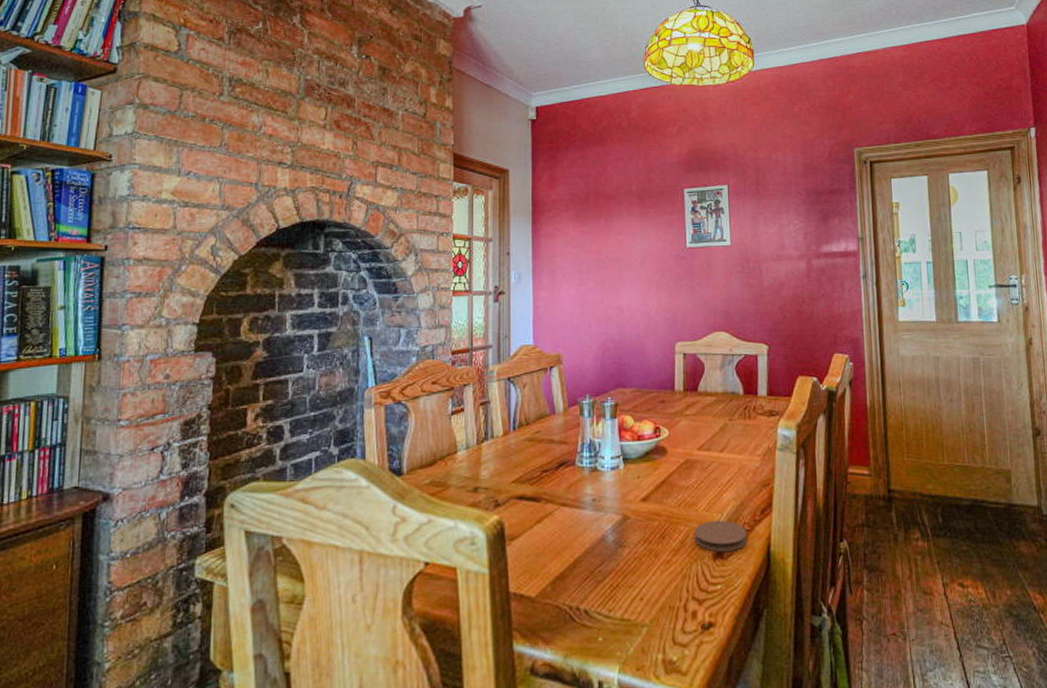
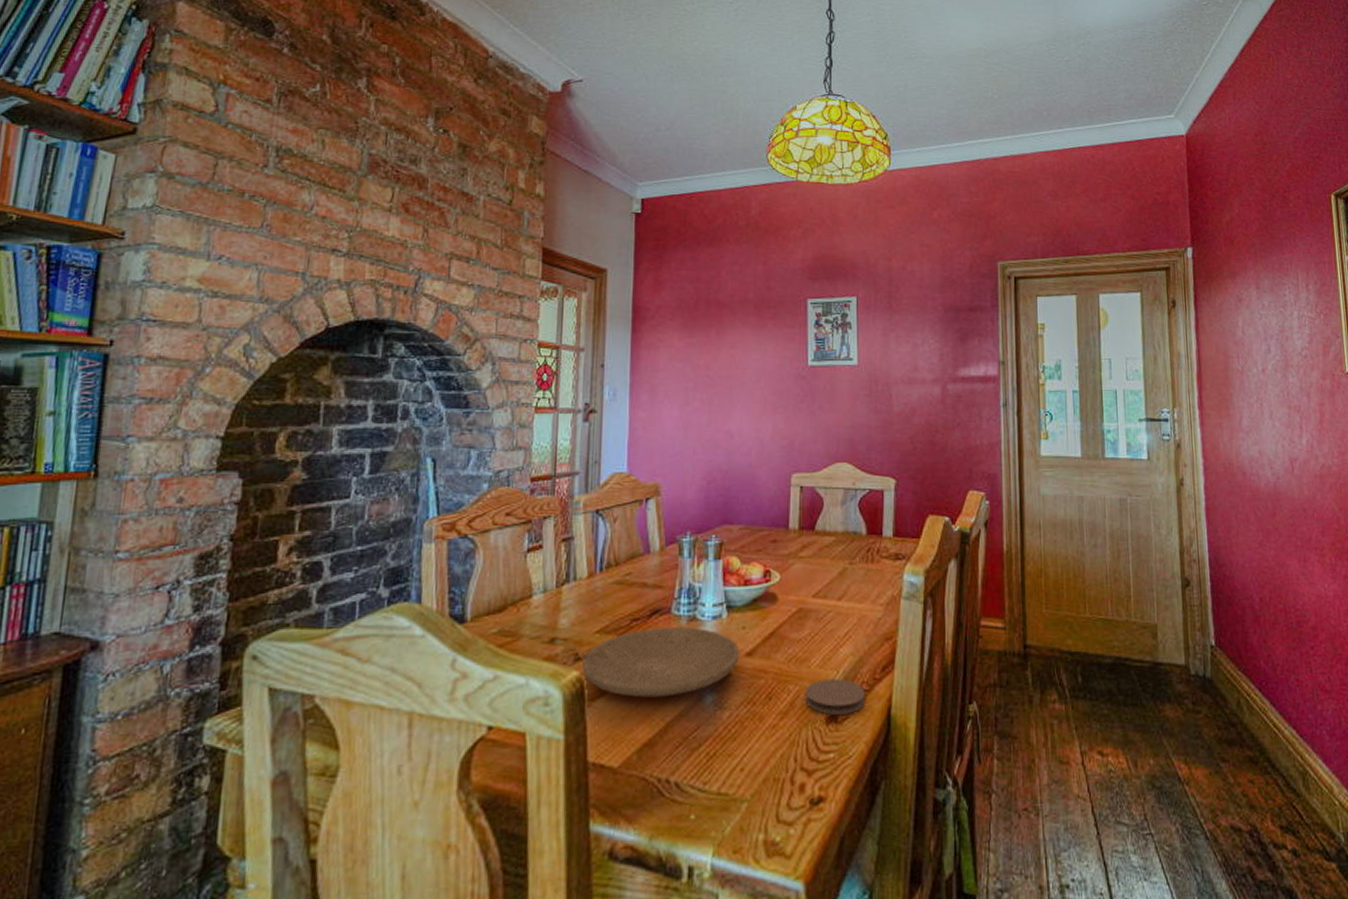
plate: none [501,476,636,538] -> present [582,626,740,698]

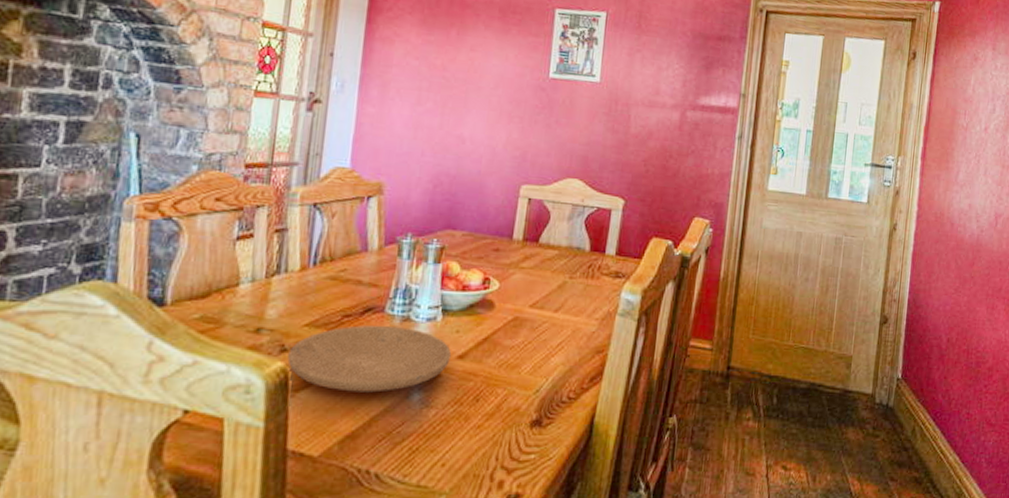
coaster: present [805,678,865,715] -> none [511,385,572,419]

